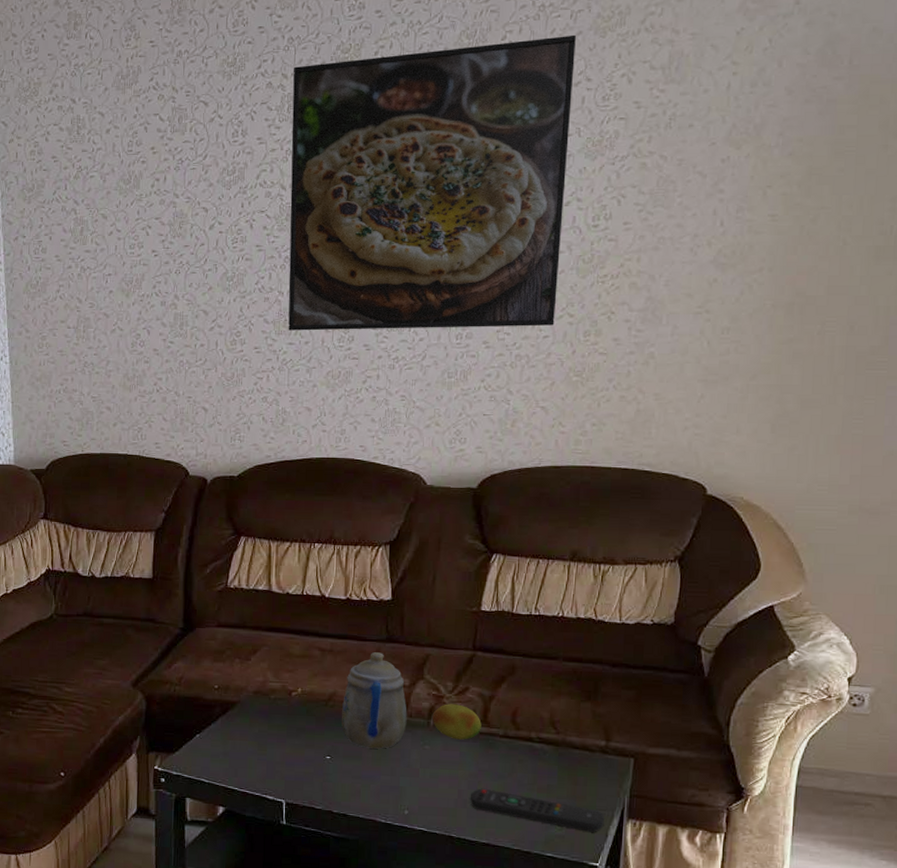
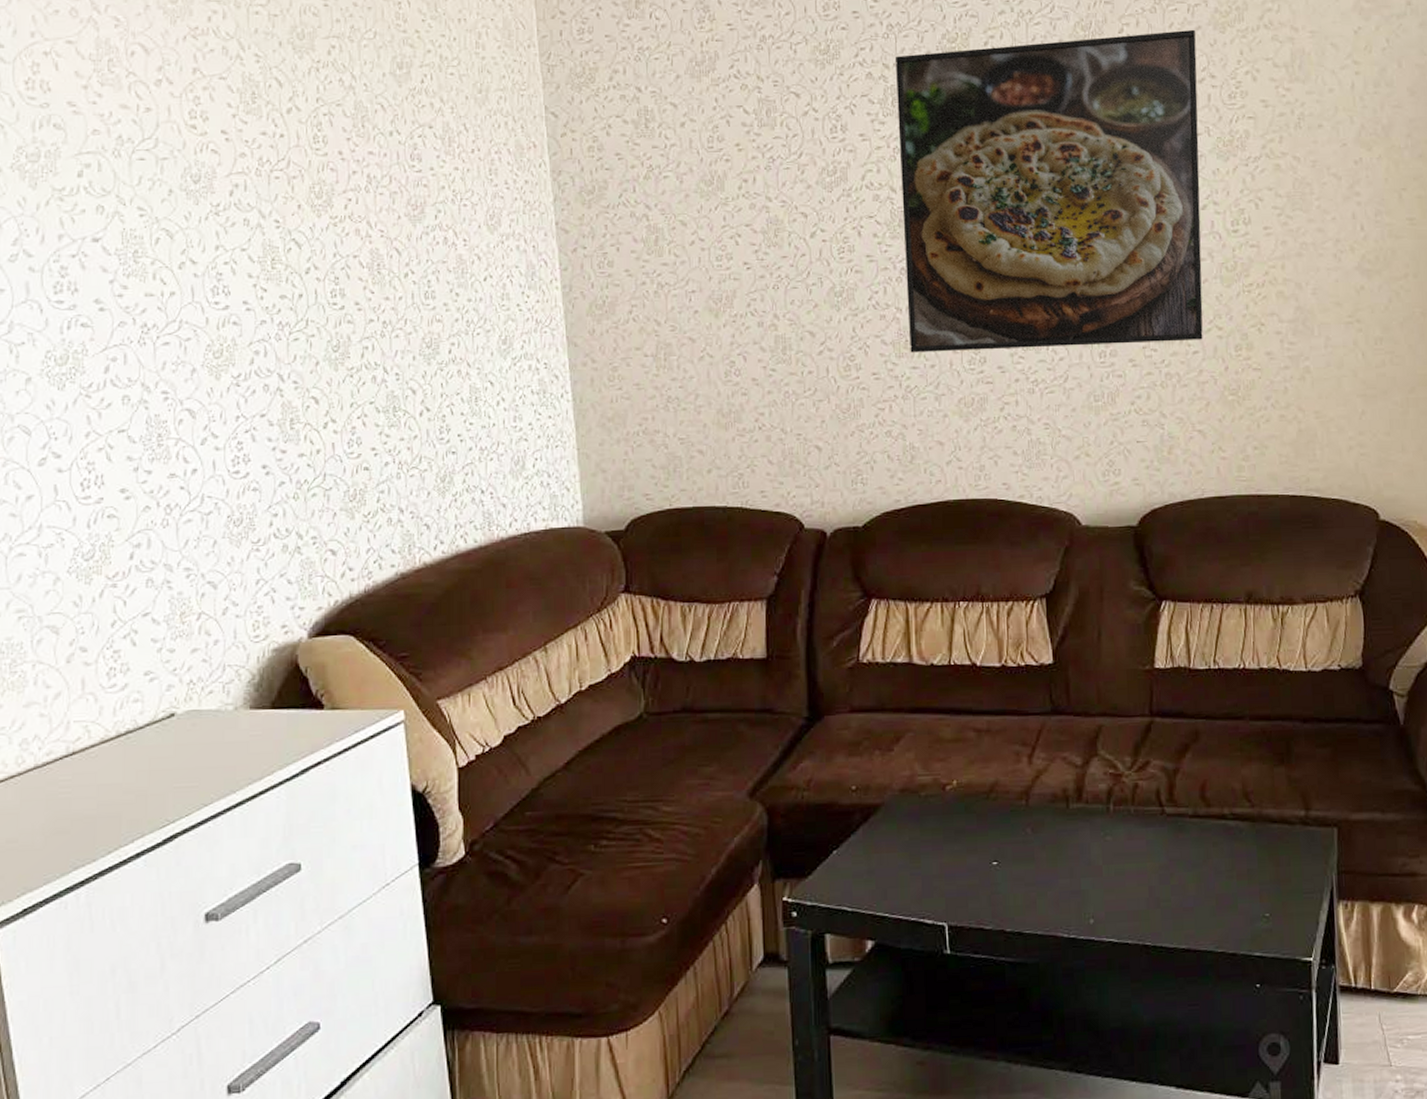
teapot: present [341,652,407,749] -> none [1006,728,1083,847]
fruit: present [432,704,482,740] -> none [1112,782,1168,826]
remote control: present [470,788,605,832] -> none [1163,881,1314,921]

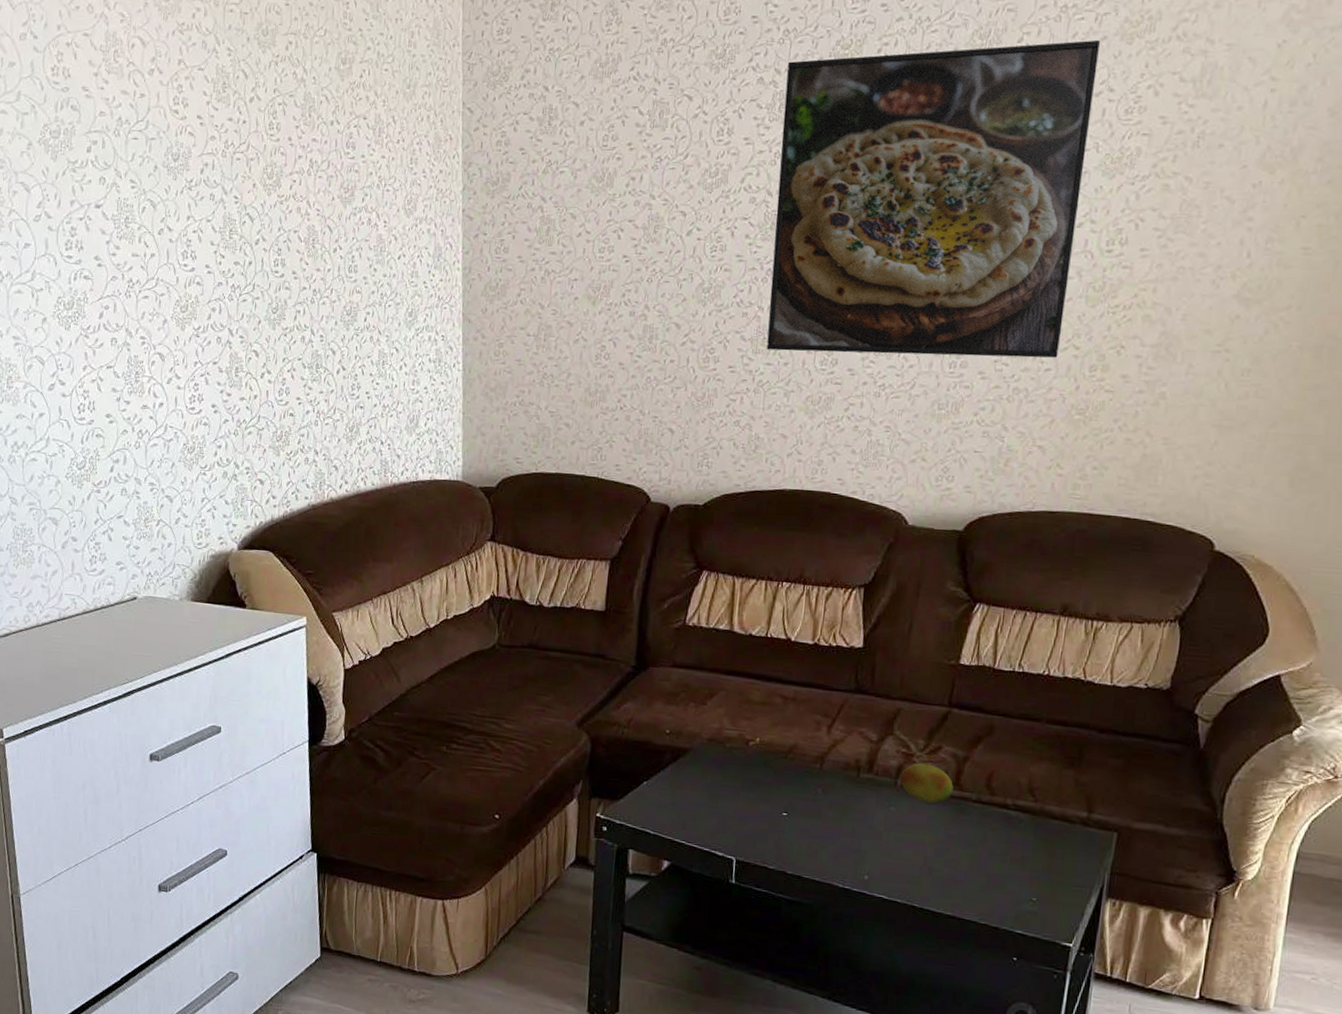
fruit: none [1112,782,1168,826] -> present [900,763,953,803]

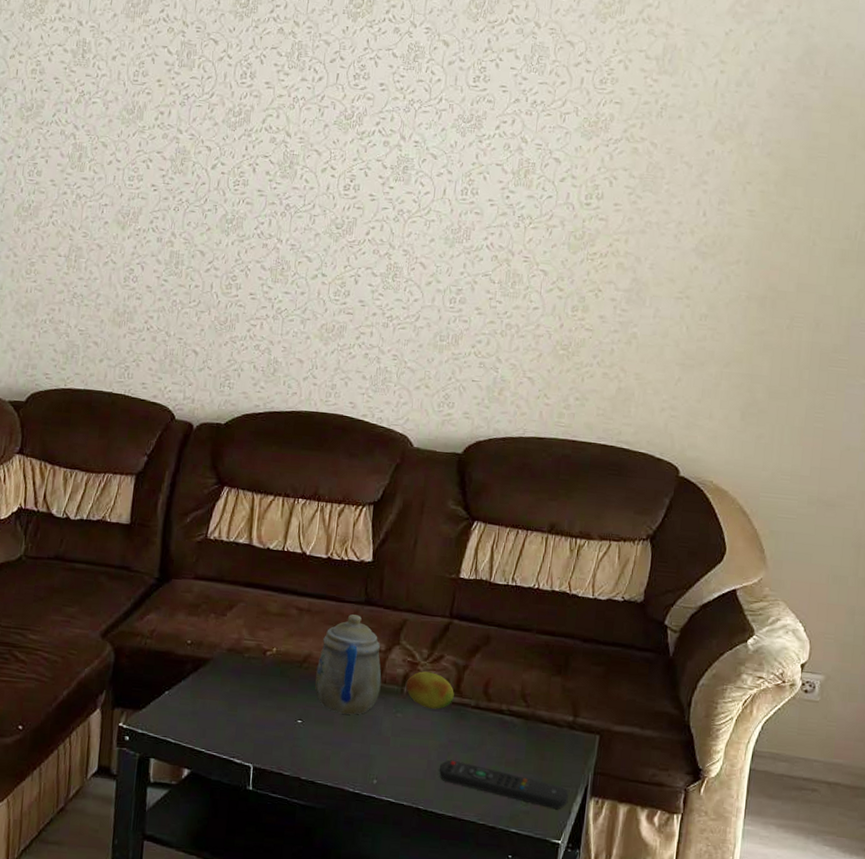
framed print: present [766,39,1100,358] -> none [285,15,578,298]
teapot: none [801,703,874,808] -> present [314,614,382,715]
remote control: none [936,856,1082,910] -> present [438,759,569,809]

